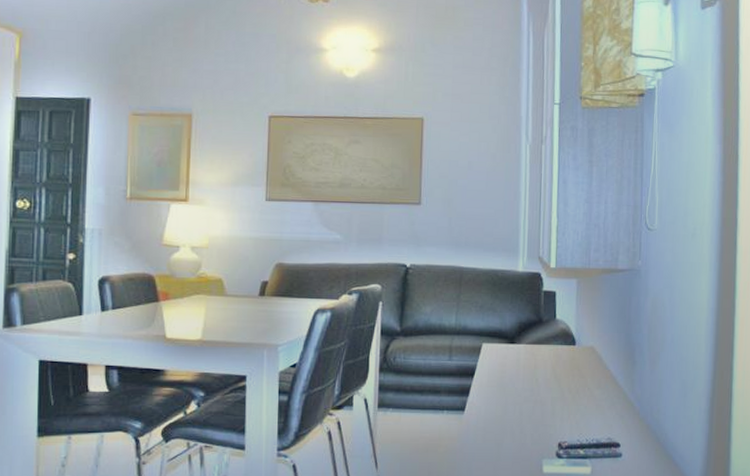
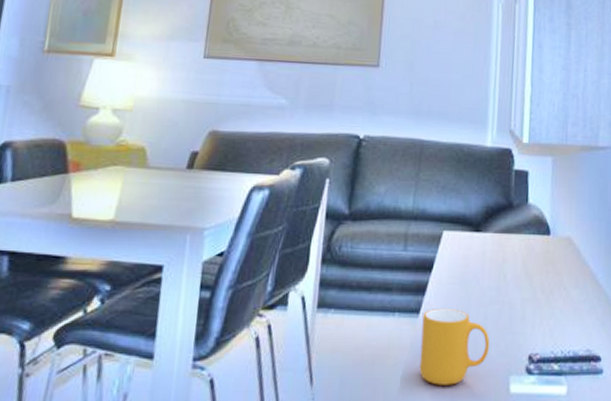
mug: none [466,406,525,467] -> present [419,308,490,385]

